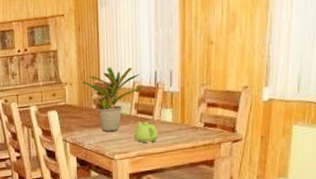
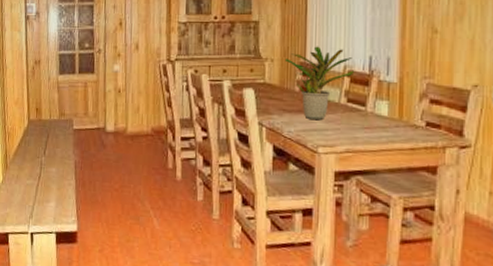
teapot: present [134,121,159,144] -> none [342,111,372,138]

